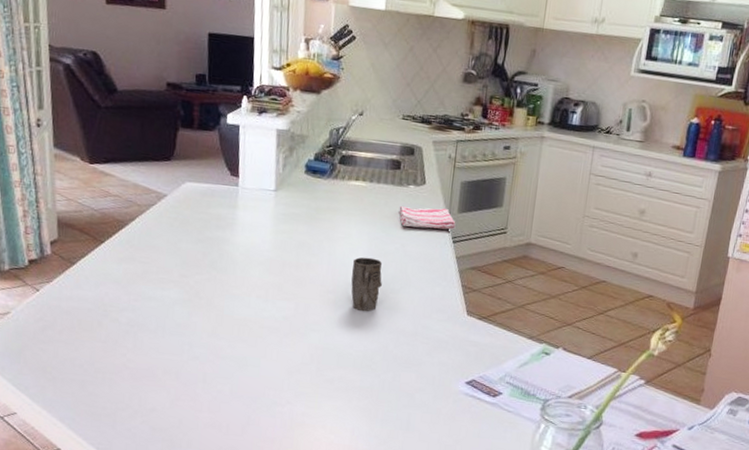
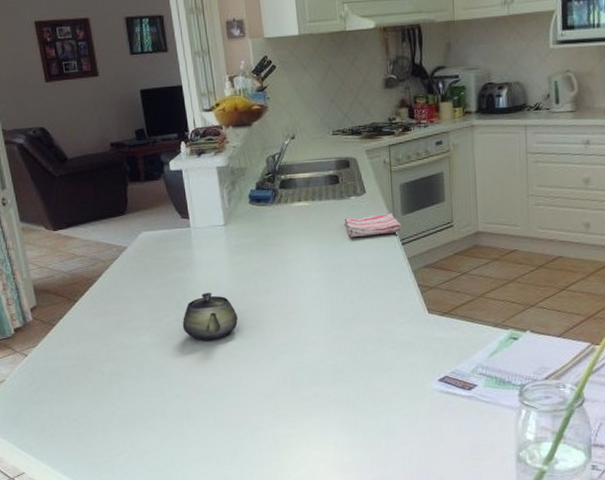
teapot: none [213,256,273,307] -> present [182,292,238,341]
mug: present [351,257,382,312] -> none [309,273,340,327]

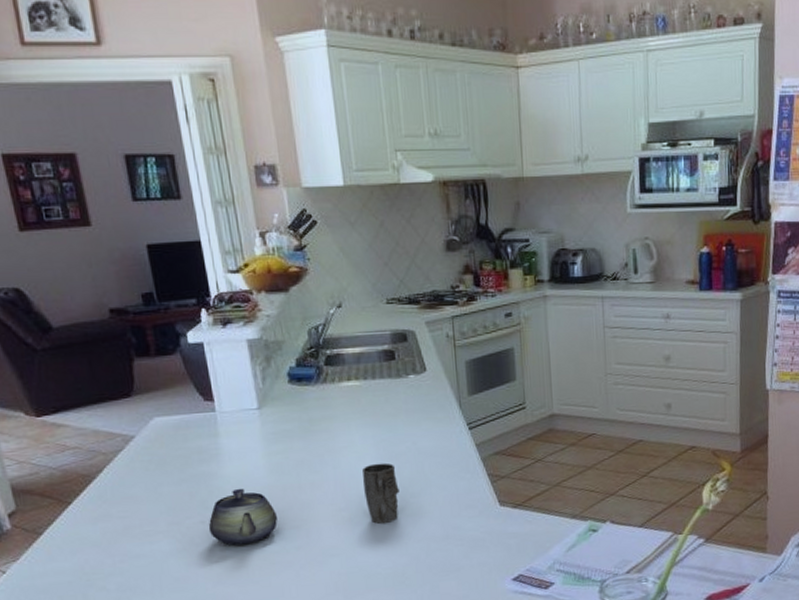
mug: none [309,273,340,327] -> present [362,462,399,525]
dish towel: present [344,212,402,238] -> none [402,393,469,423]

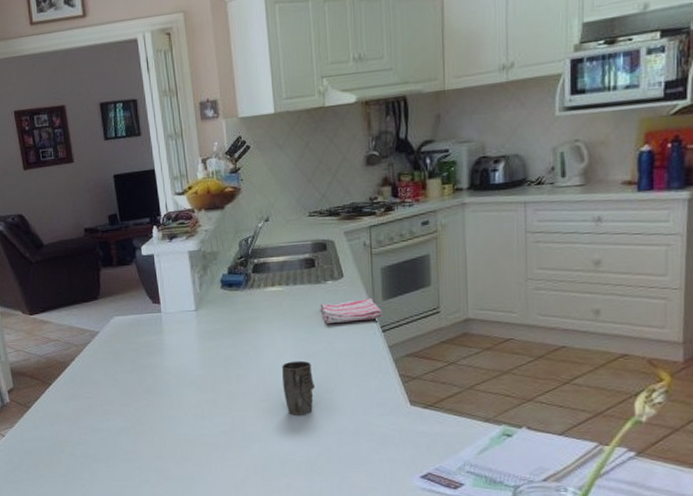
teapot: present [208,488,278,546] -> none [152,378,208,427]
dish towel: none [402,393,469,423] -> present [320,297,383,325]

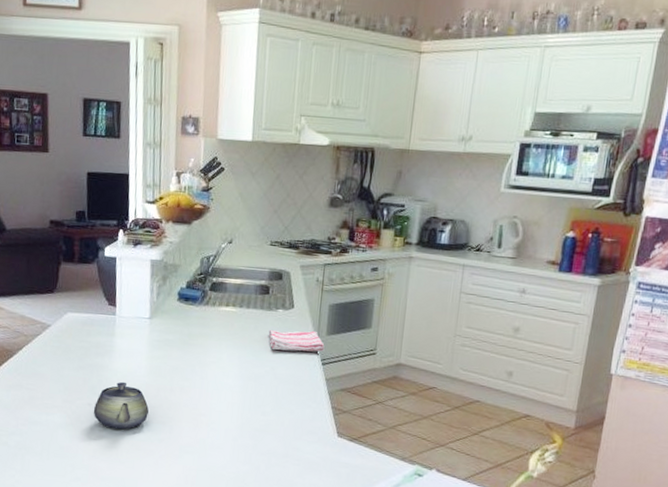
teapot: none [152,378,208,427] -> present [93,381,149,430]
mug: present [282,360,315,417] -> none [223,380,253,434]

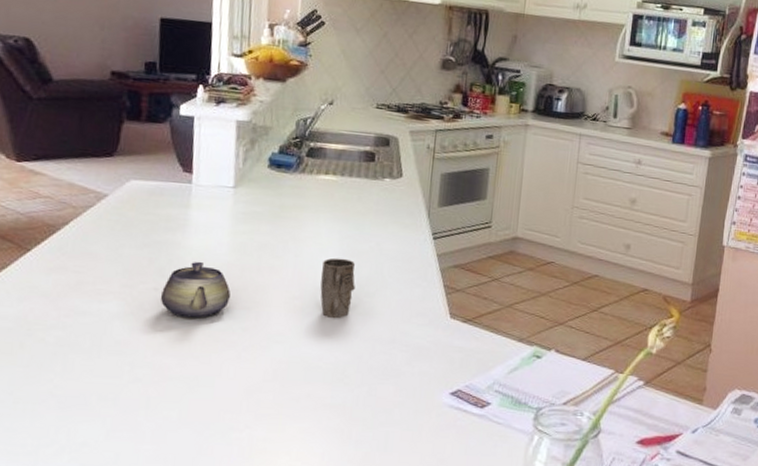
mug: none [223,380,253,434] -> present [320,257,355,319]
dish towel: present [268,330,325,352] -> none [373,201,436,226]

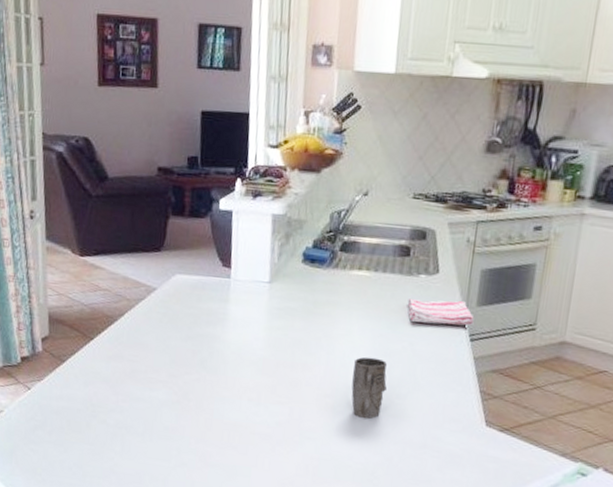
teapot: present [160,261,231,318] -> none [202,355,266,411]
dish towel: none [373,201,436,226] -> present [407,299,474,326]

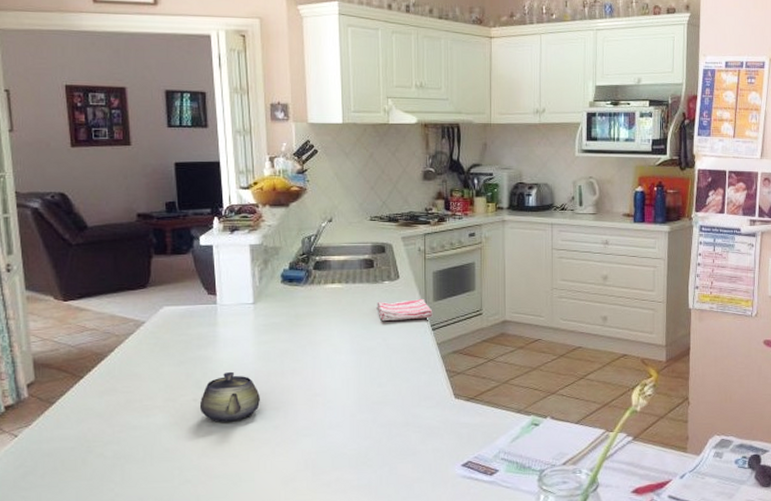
teapot: none [202,355,266,411] -> present [199,371,260,422]
mug: present [351,356,387,420] -> none [338,355,368,410]

